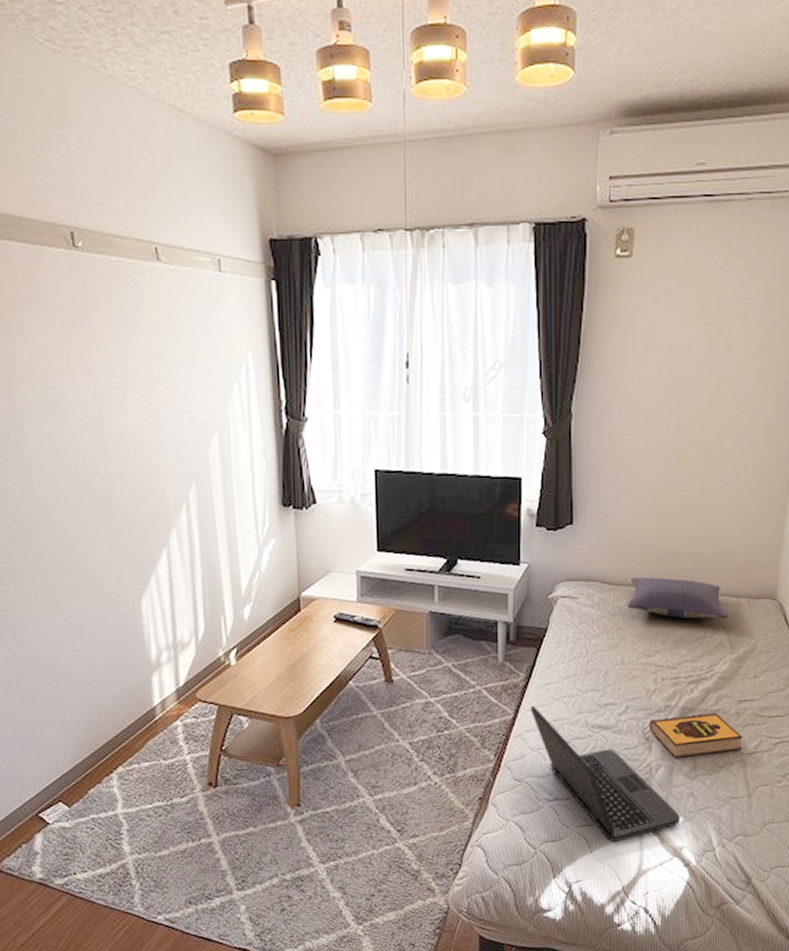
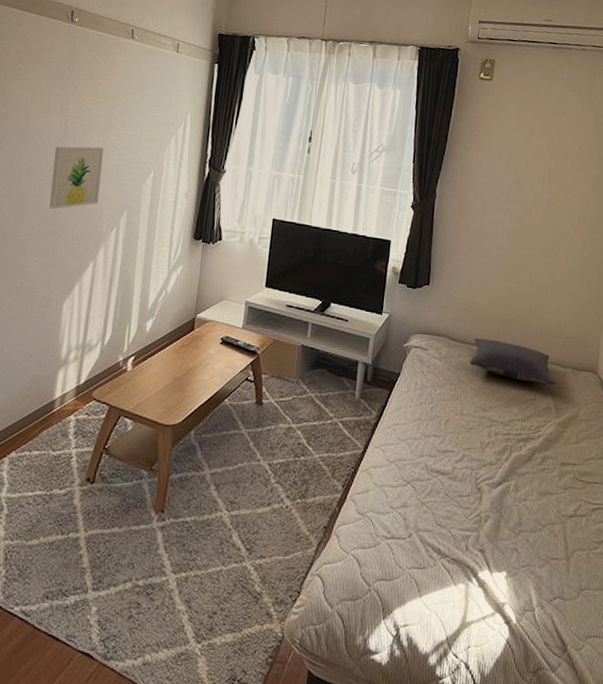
wall art: none [90,408,158,493] -> present [49,146,104,210]
laptop: present [530,705,680,842] -> none [378,443,504,589]
hardback book: present [649,713,743,758] -> none [481,470,564,512]

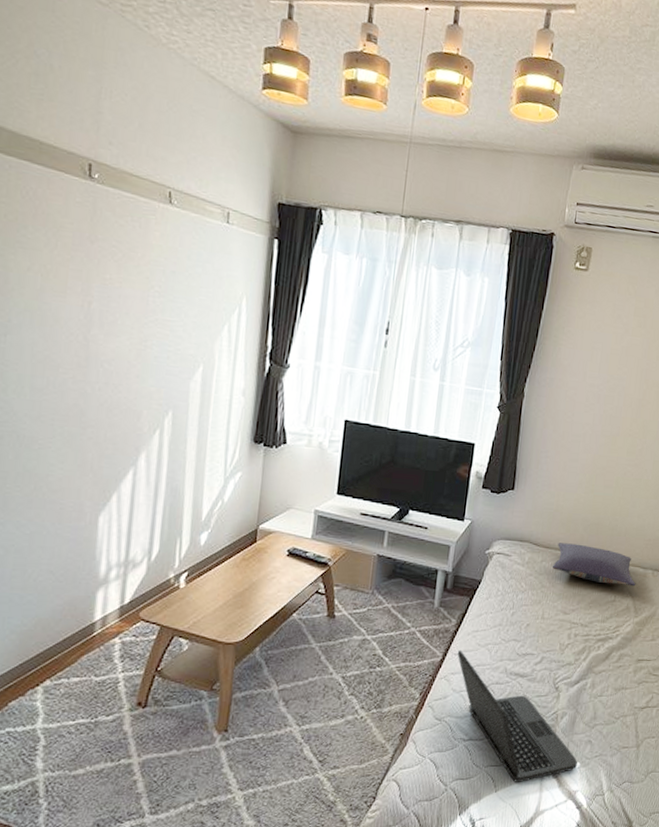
wall art: present [49,146,104,210] -> none [74,333,140,409]
laptop: none [378,443,504,589] -> present [457,650,577,782]

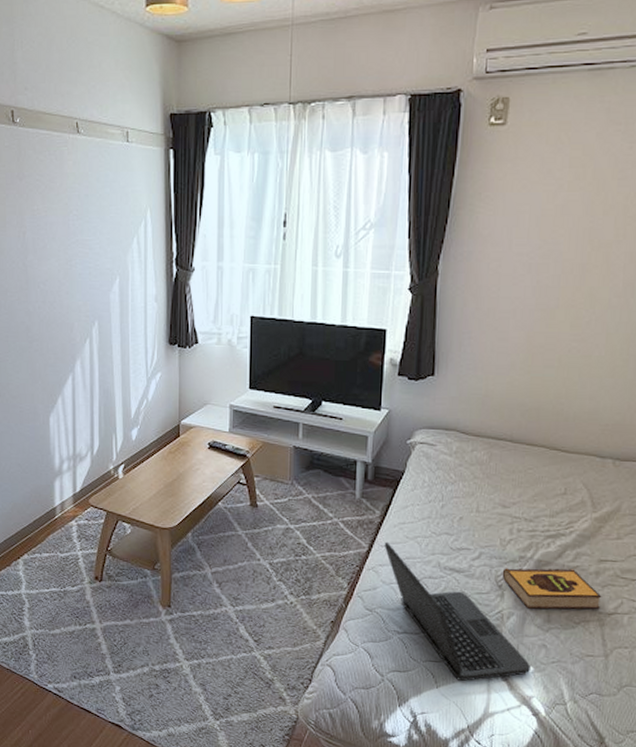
pillow: present [552,543,636,587] -> none [484,430,592,478]
hardback book: none [559,669,638,708] -> present [502,568,602,610]

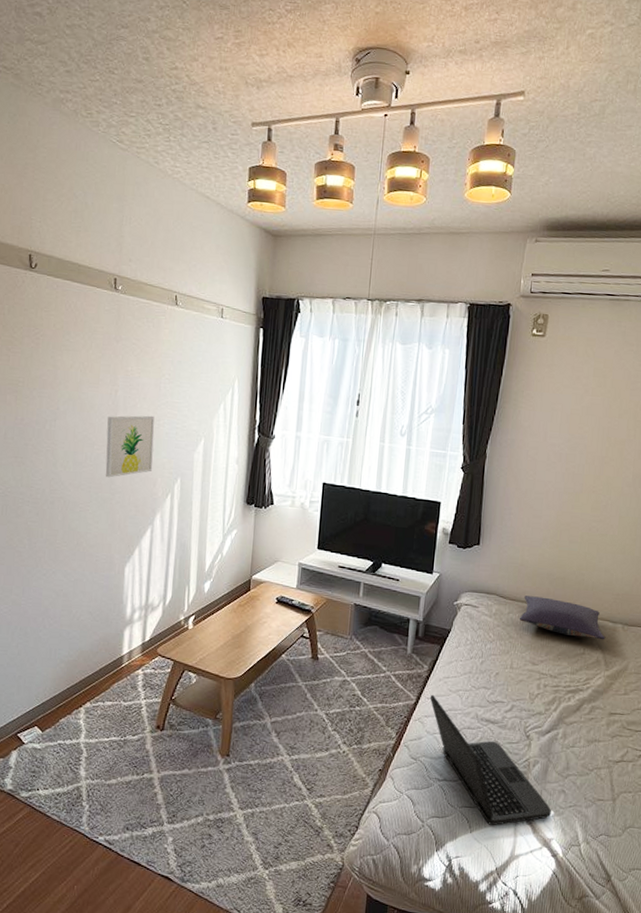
wall art: none [18,256,69,325] -> present [105,415,155,478]
pillow: none [484,430,592,478] -> present [519,595,606,640]
hardback book: present [502,568,602,610] -> none [530,719,612,758]

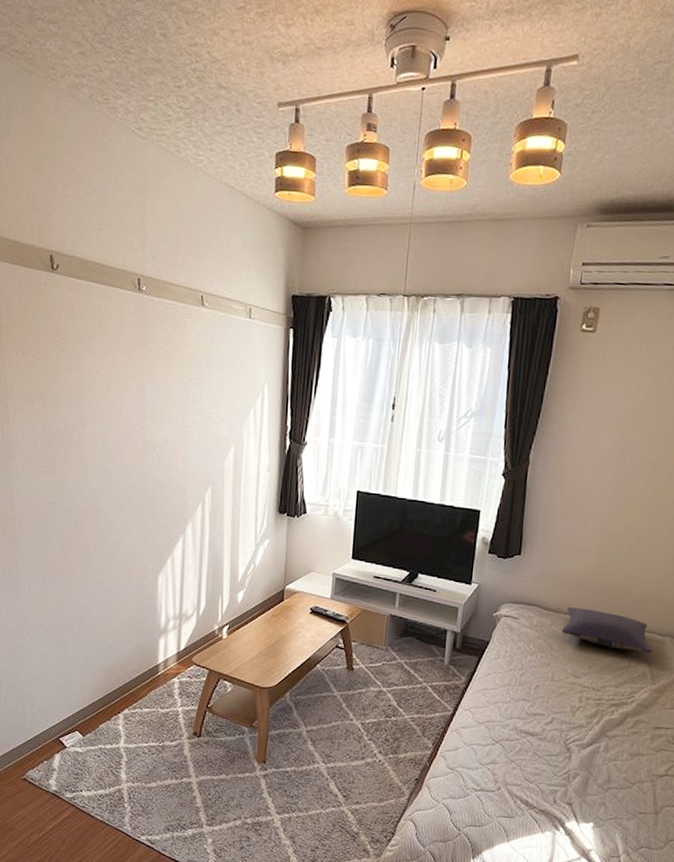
wall art: present [105,415,155,478] -> none [135,422,184,487]
laptop: present [430,694,551,825] -> none [467,706,591,835]

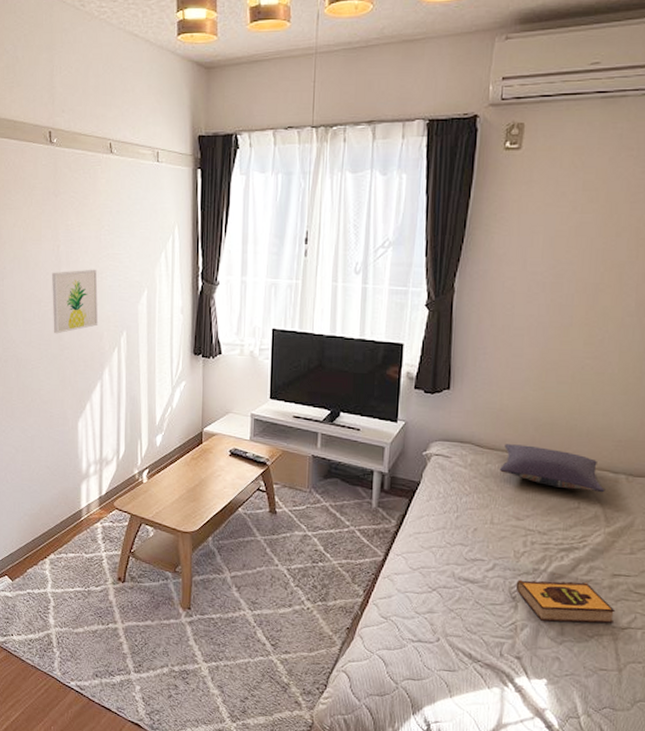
wall art: none [135,422,184,487] -> present [52,269,99,334]
hardback book: none [570,732,656,771] -> present [515,580,616,623]

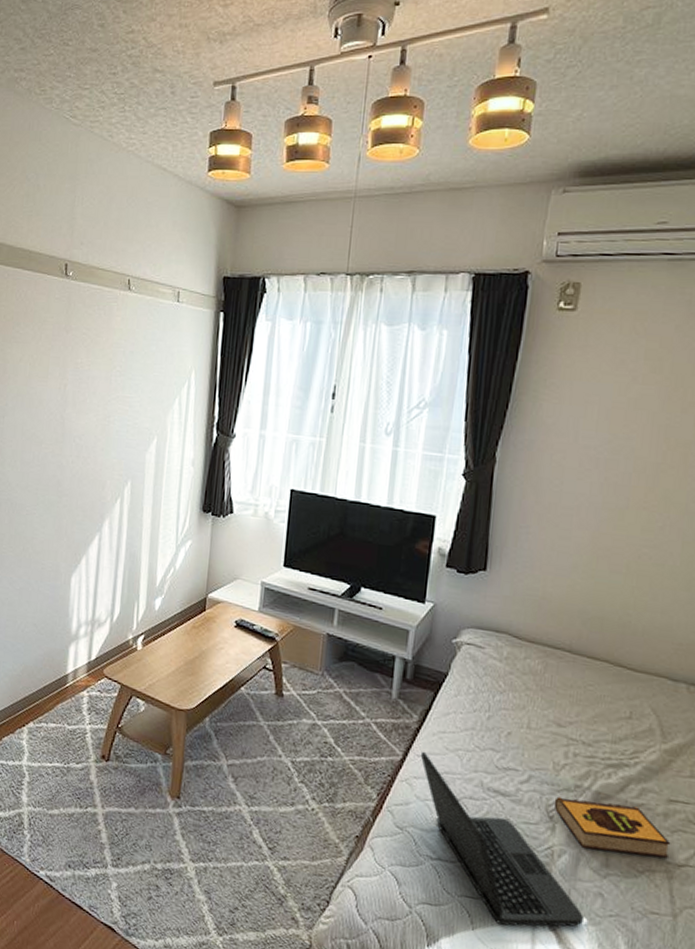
wall art: present [52,269,99,334] -> none [53,411,104,479]
laptop: none [399,551,544,691] -> present [420,751,584,927]
pillow: present [499,444,606,493] -> none [539,637,663,703]

